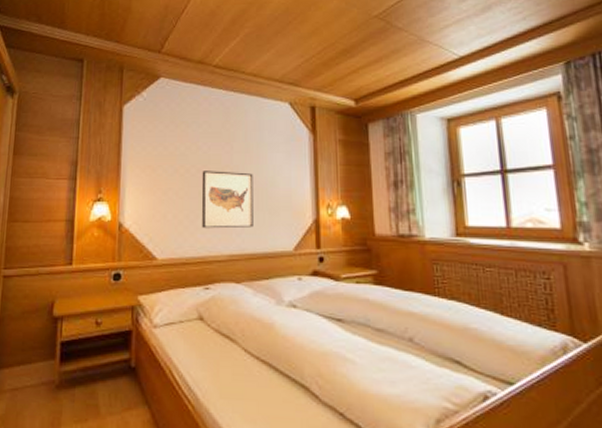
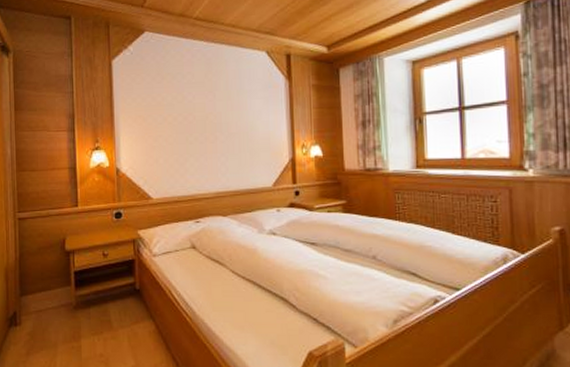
wall art: present [201,171,253,229] -> none [188,118,237,170]

